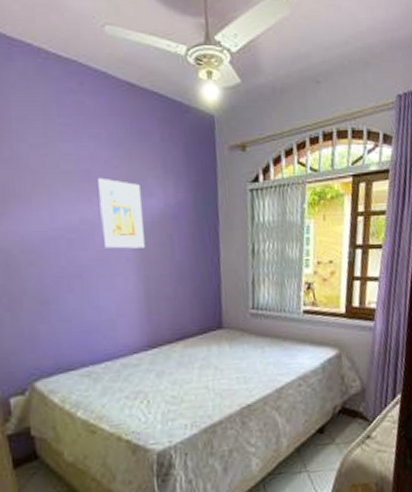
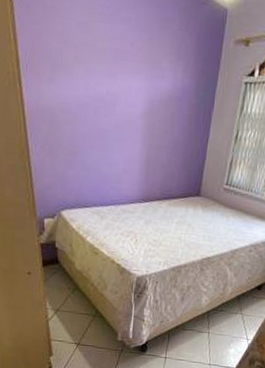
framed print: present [98,177,145,249] -> none [121,57,156,122]

